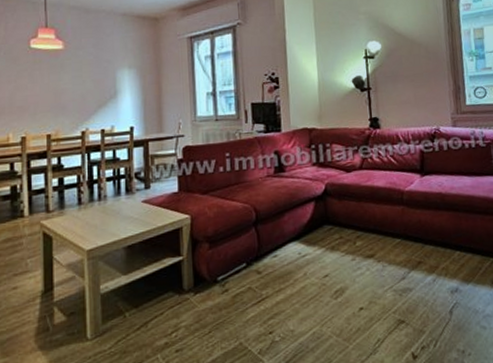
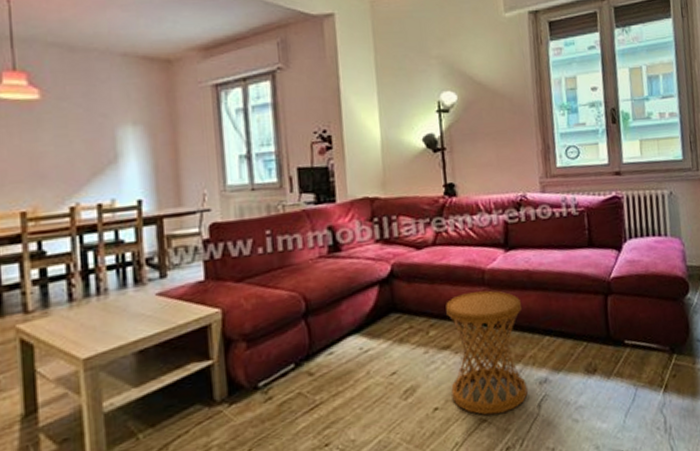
side table: none [370,209,441,317] -> present [446,290,528,415]

